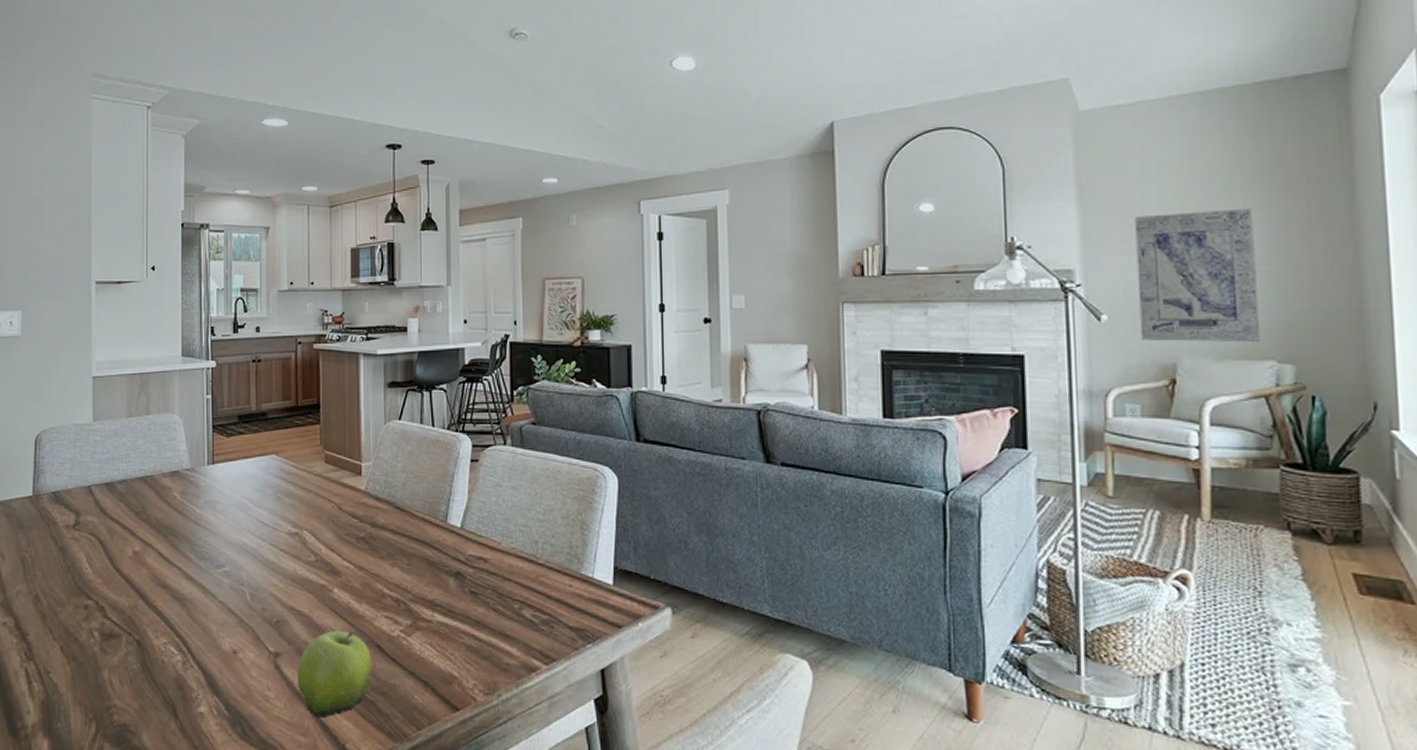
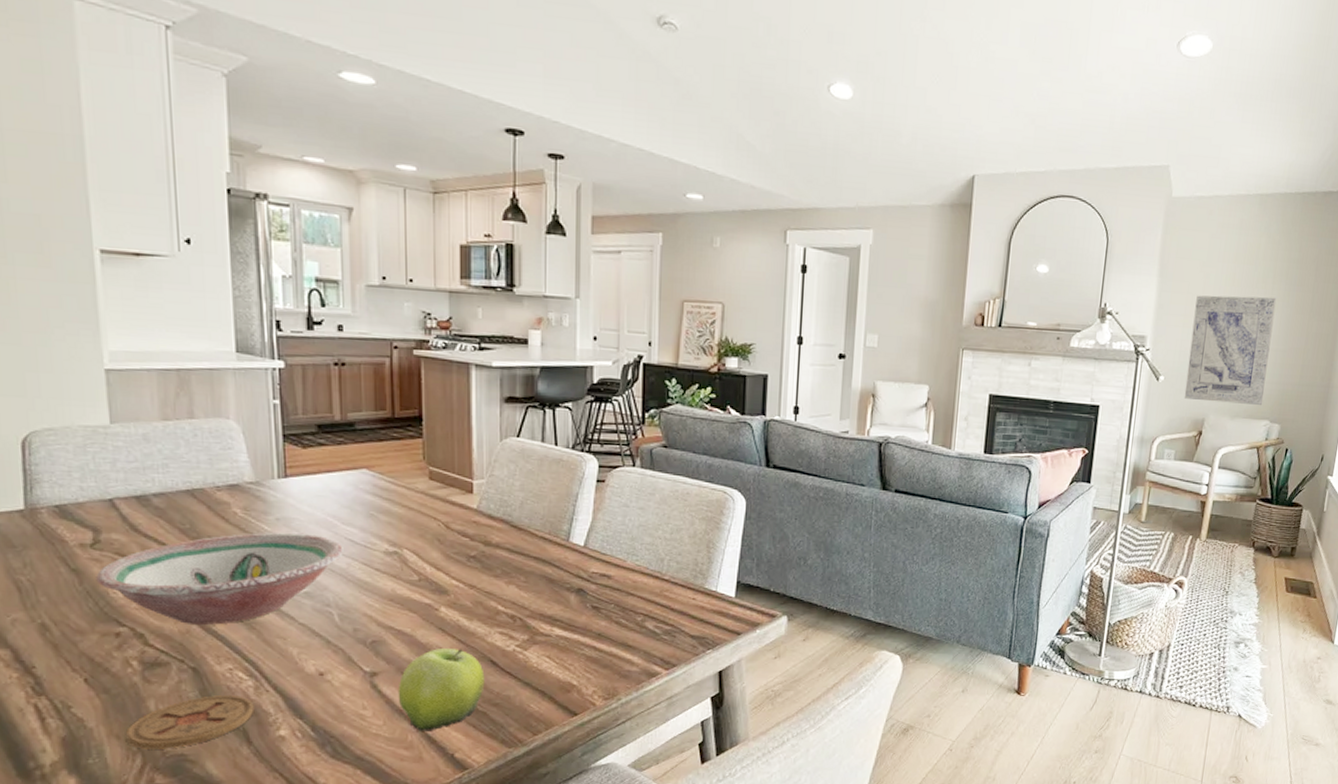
bowl: none [74,515,255,600] -> present [95,533,343,625]
coaster: none [85,668,181,719] -> present [125,695,255,749]

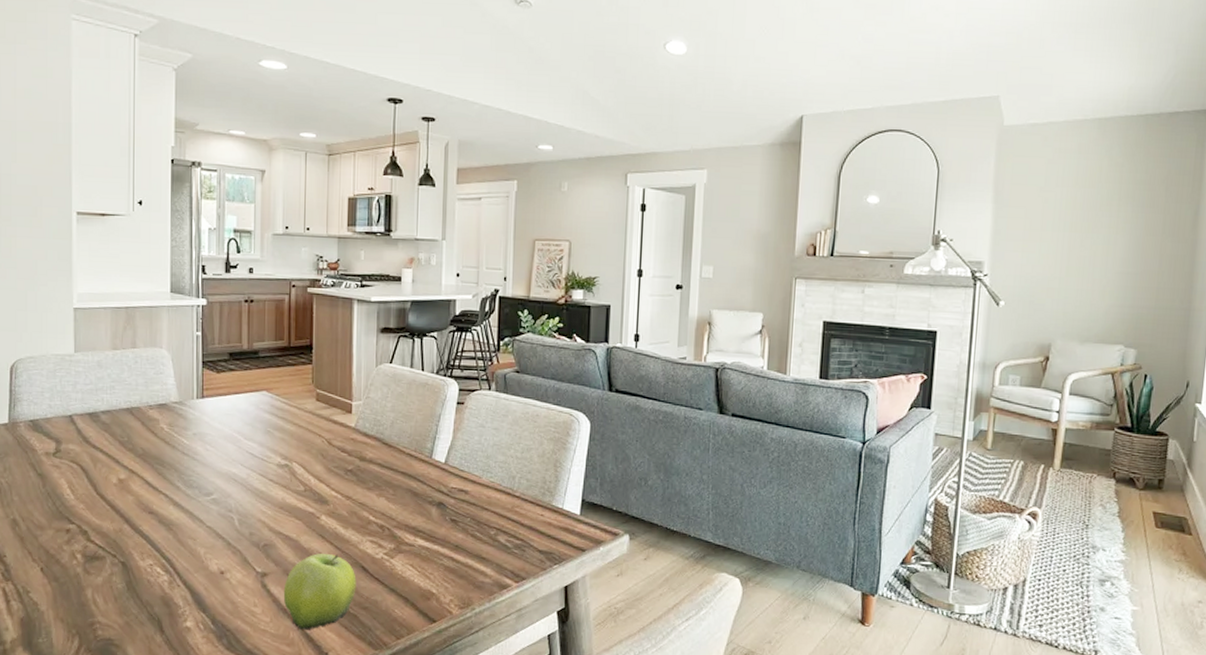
bowl: present [95,533,343,625] -> none [55,446,245,525]
coaster: present [125,695,255,749] -> none [67,588,168,634]
wall art: present [1184,295,1277,405] -> none [1027,219,1124,329]

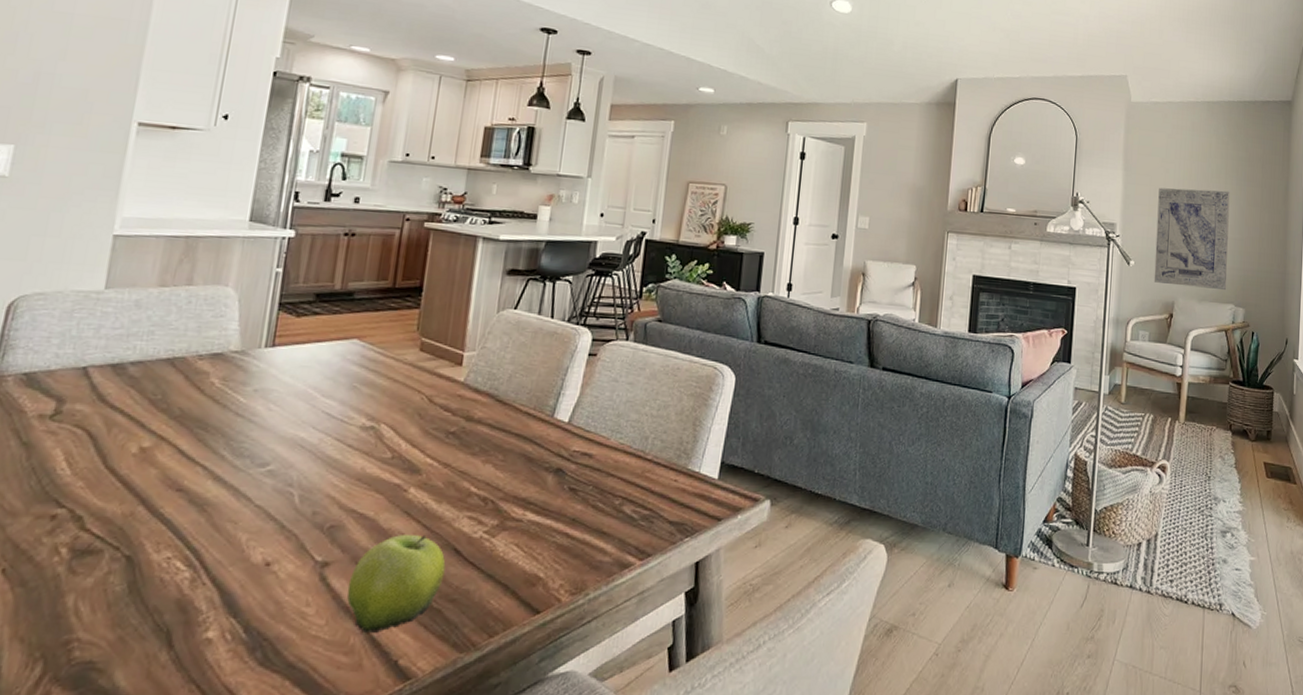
wall art: none [1027,219,1124,329] -> present [1154,187,1230,290]

